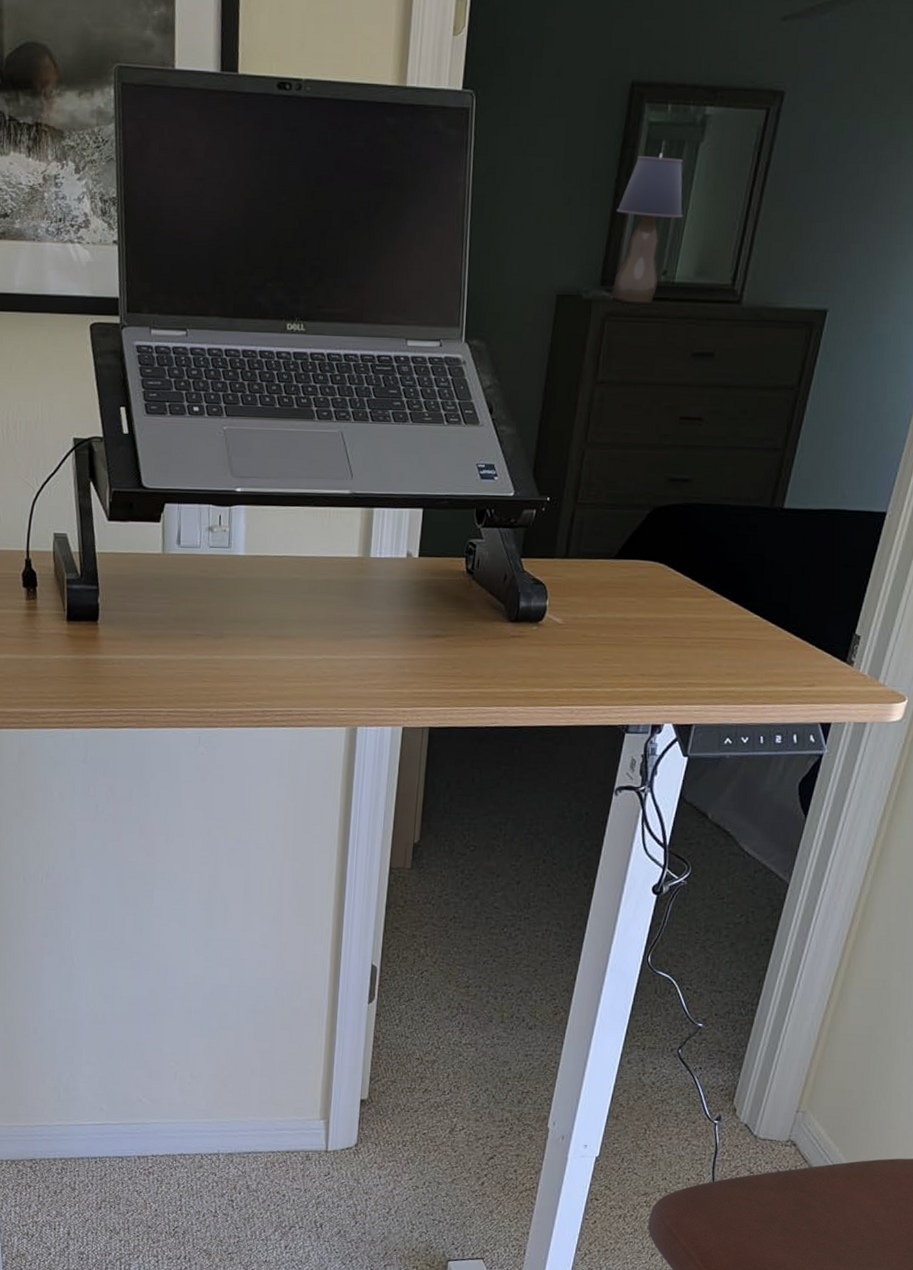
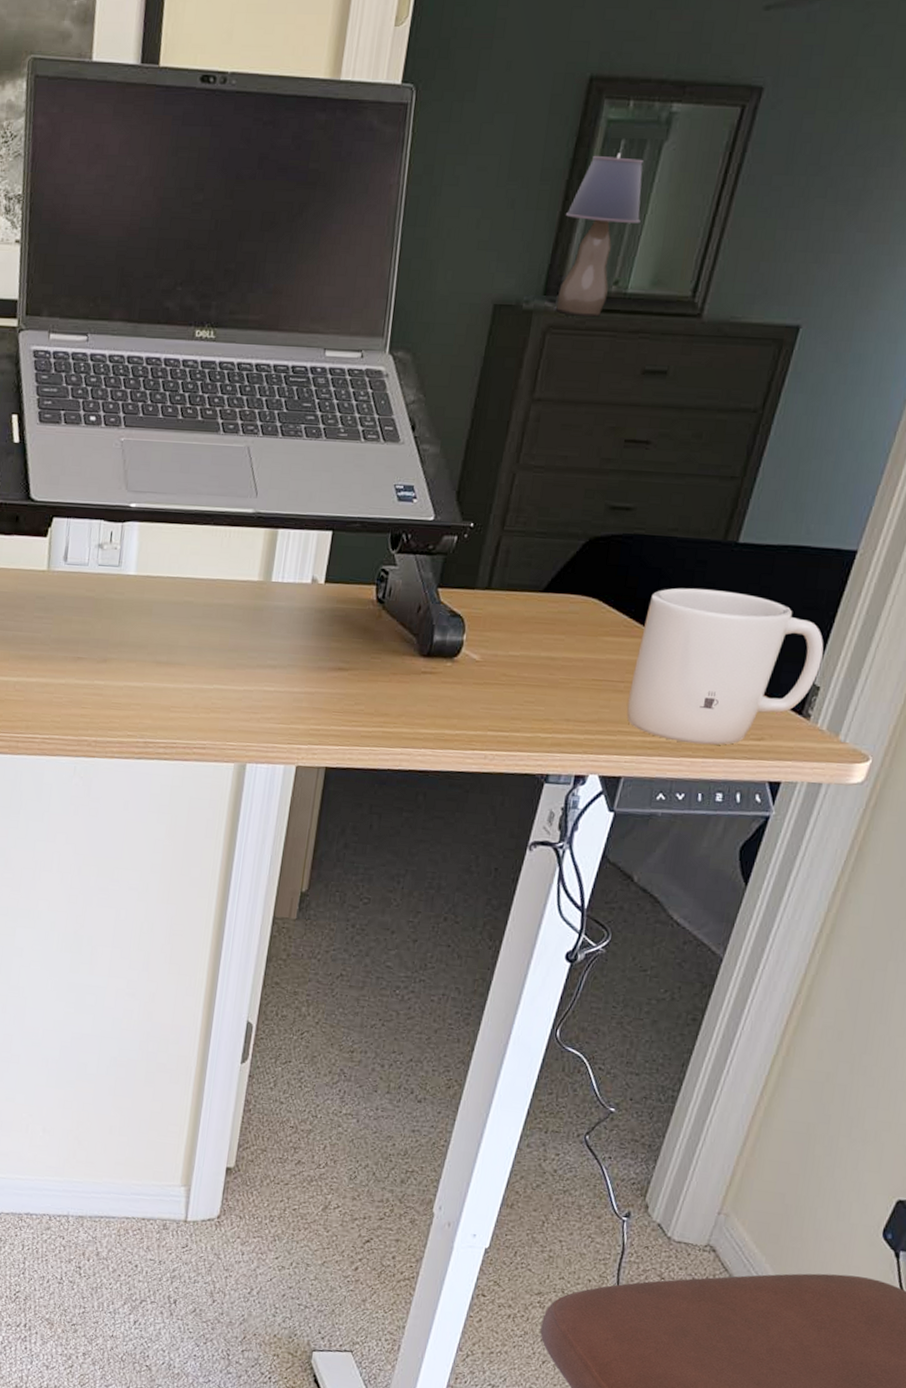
mug: none [694,551,862,693] -> present [626,587,824,746]

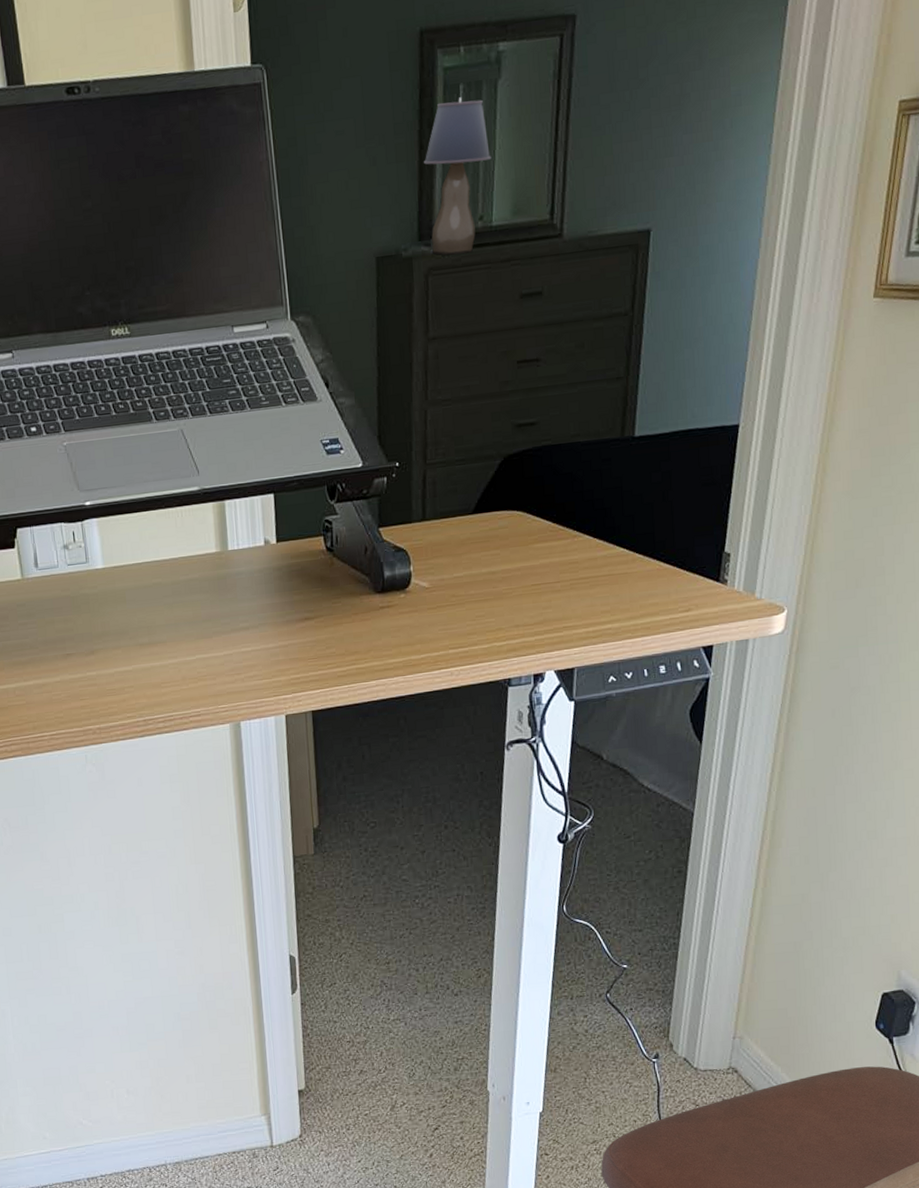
mug: present [626,587,824,746] -> none [566,481,728,627]

